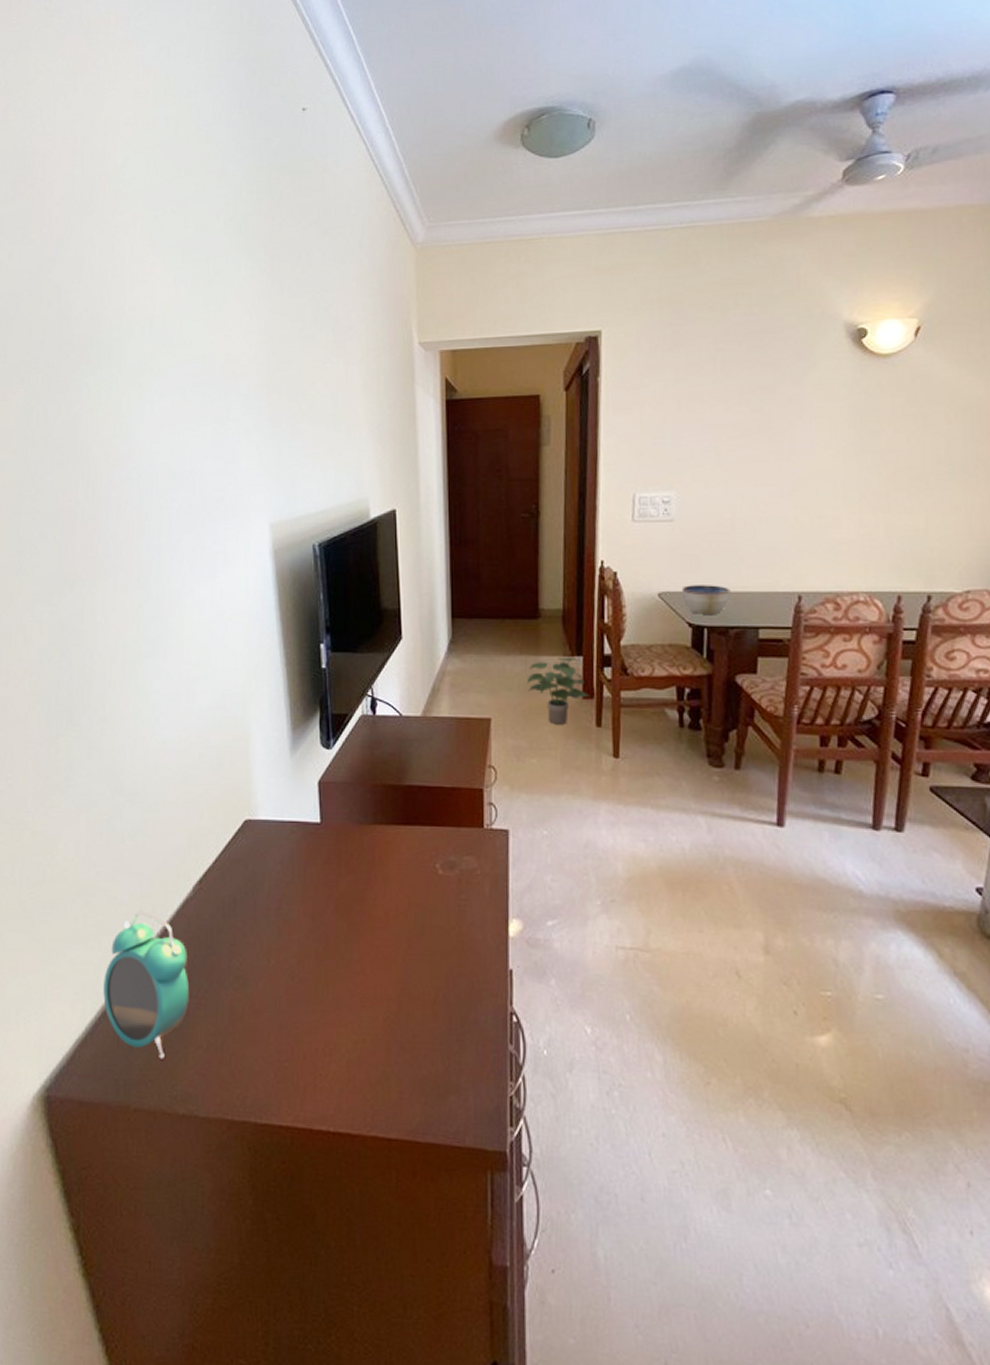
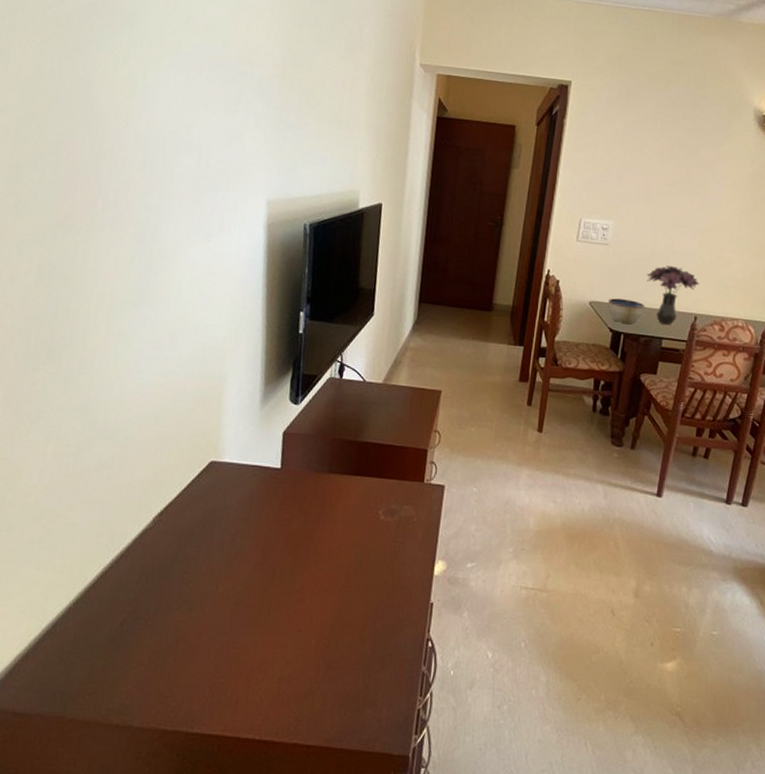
alarm clock: present [103,911,188,1061] -> none [50,537,140,676]
potted plant: present [526,657,590,724] -> none [475,345,525,401]
flower arrangement: none [727,535,799,610] -> present [646,264,700,325]

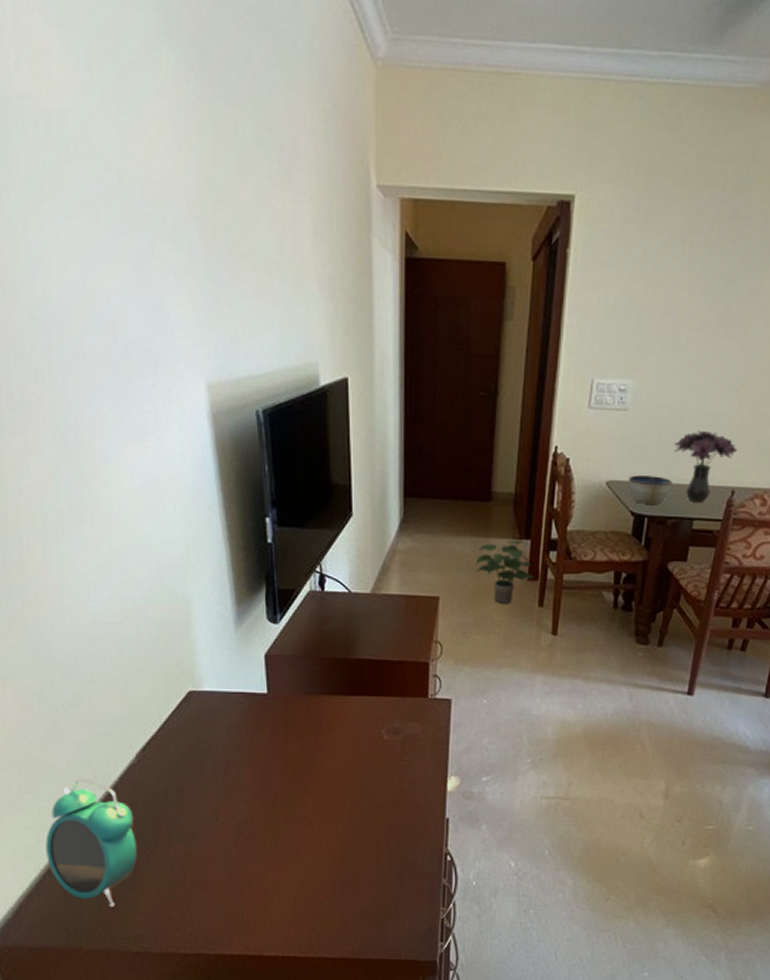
alarm clock: none [50,537,140,676] -> present [45,778,137,909]
potted plant: none [475,345,525,401] -> present [475,540,535,604]

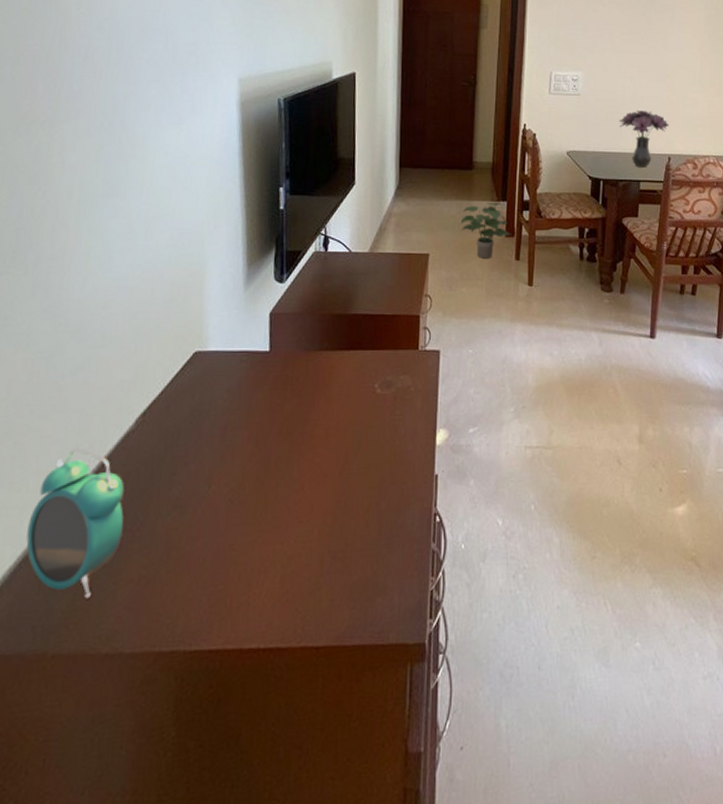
bowl: present [628,475,673,504] -> none [584,146,620,169]

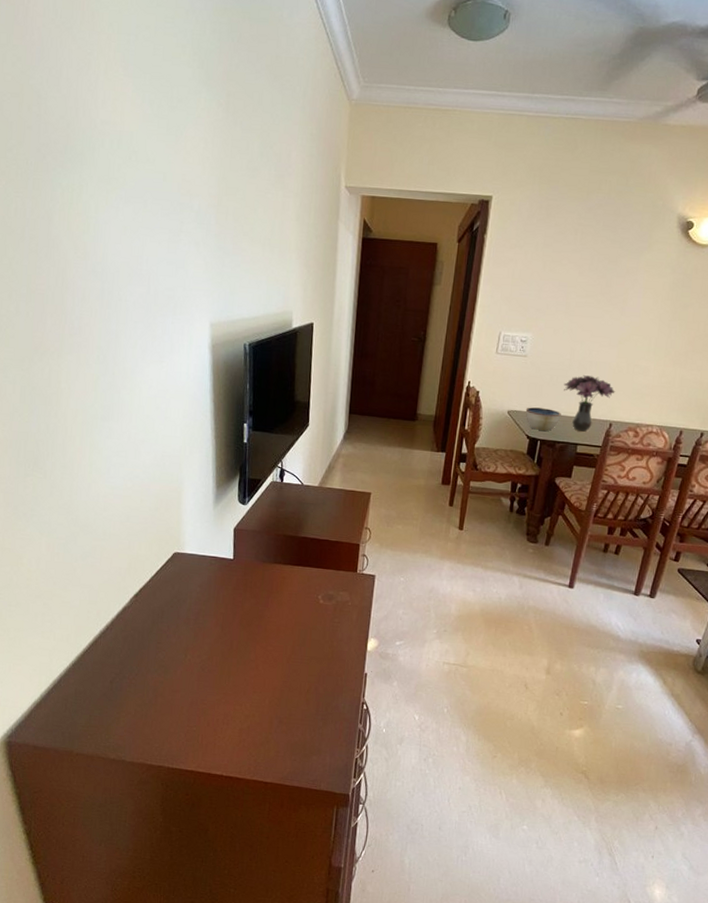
alarm clock: present [26,447,125,601] -> none [55,613,123,721]
potted plant: present [460,202,511,258] -> none [401,451,447,502]
bowl: none [584,146,620,169] -> present [525,407,561,431]

